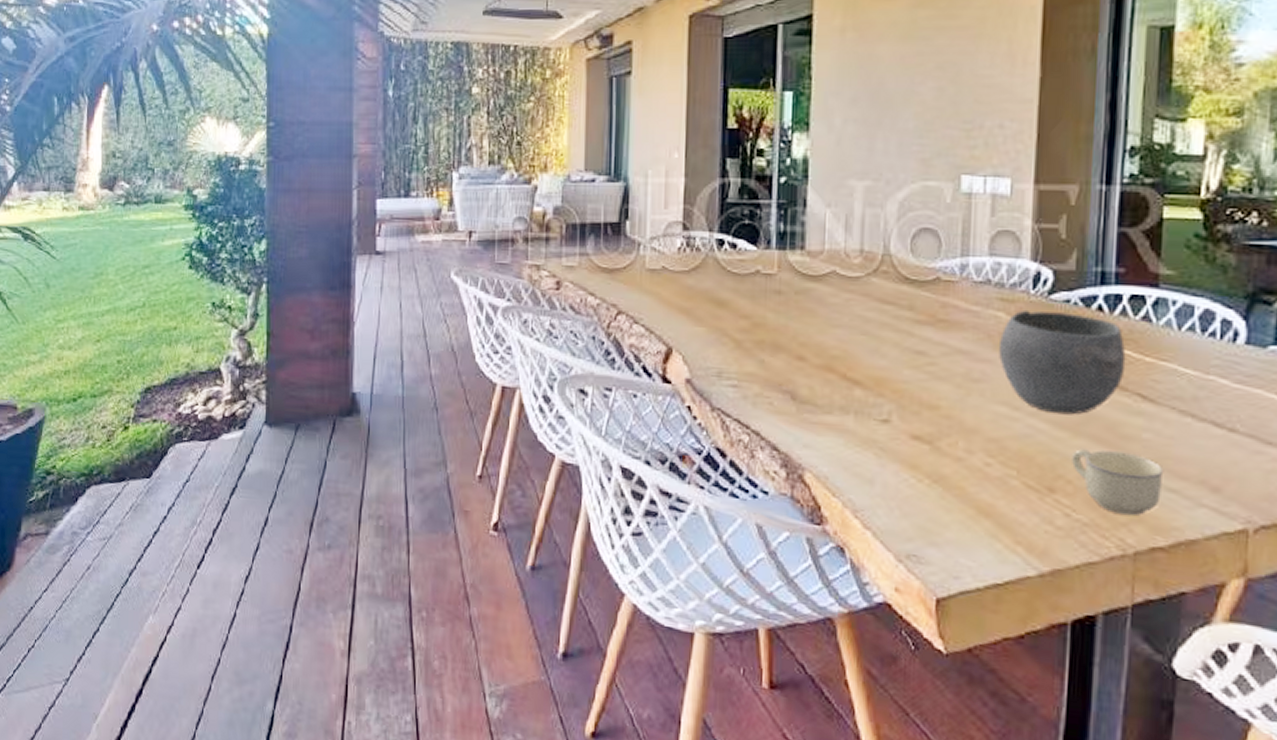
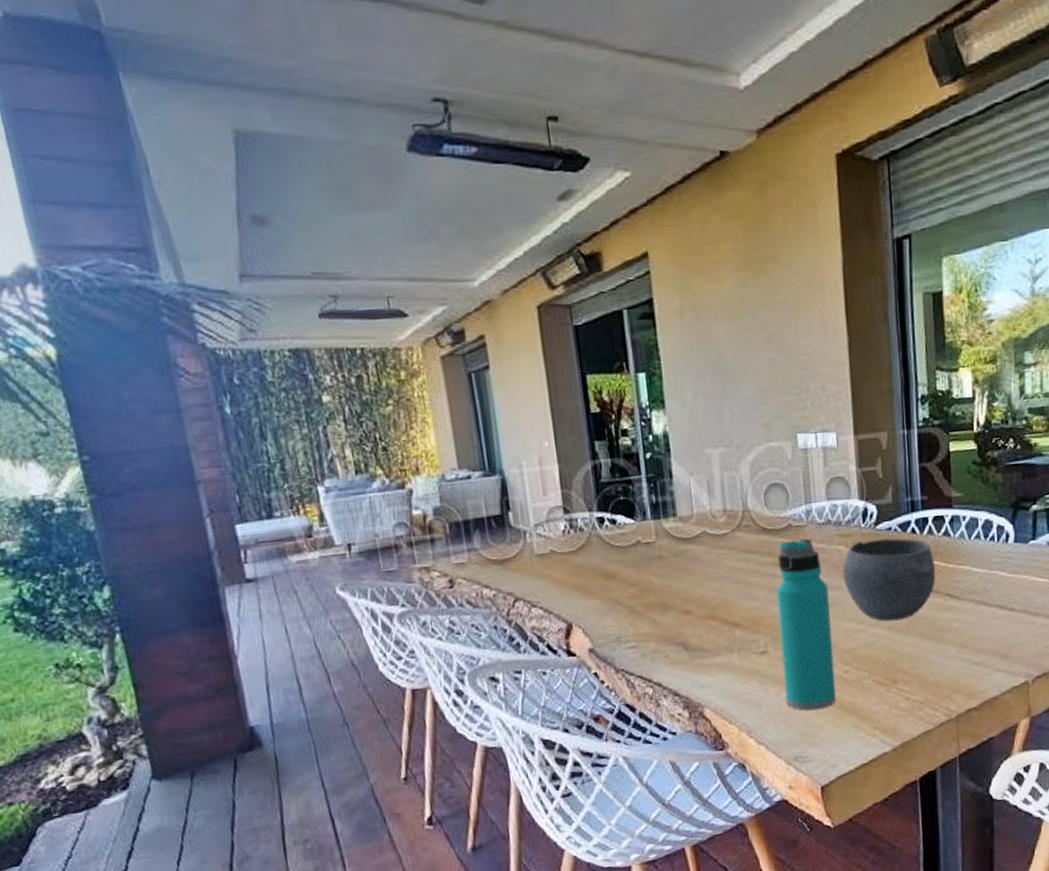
water bottle: none [906,296,977,504] -> present [776,538,837,711]
cup: present [1072,449,1164,516] -> none [906,641,970,690]

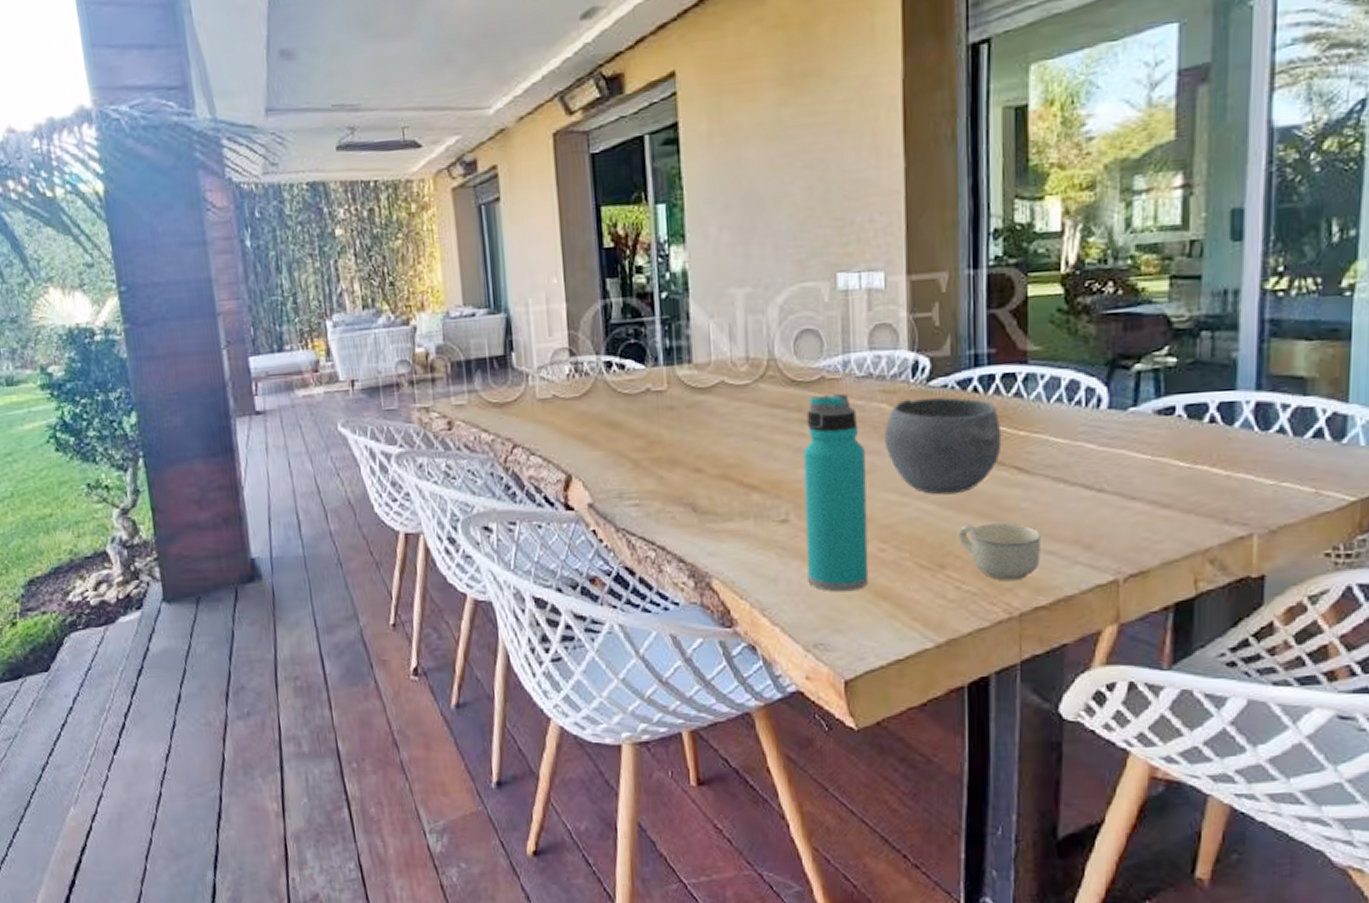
cup: none [906,641,970,690] -> present [959,523,1042,582]

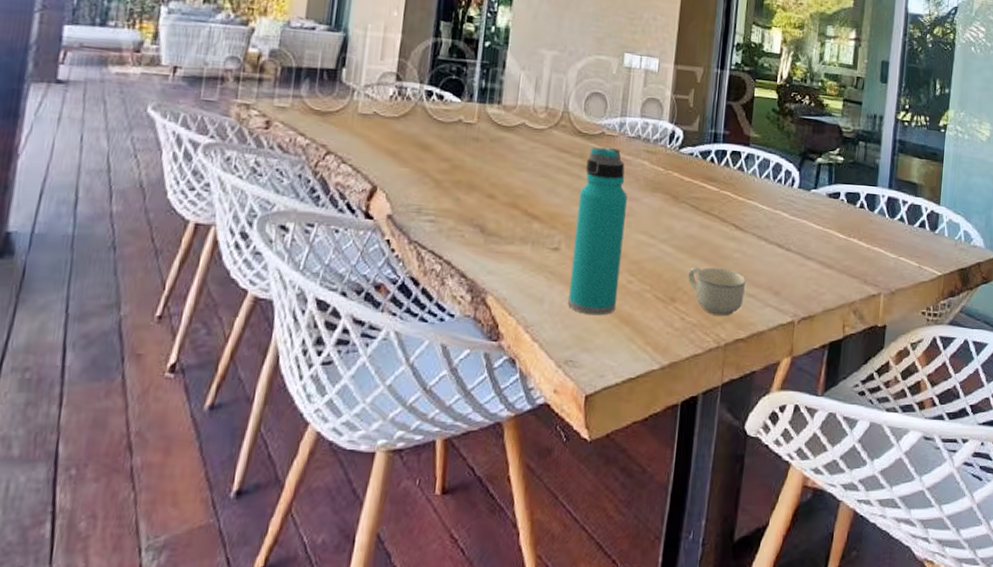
bowl: present [885,397,1002,495] -> none [643,159,727,241]

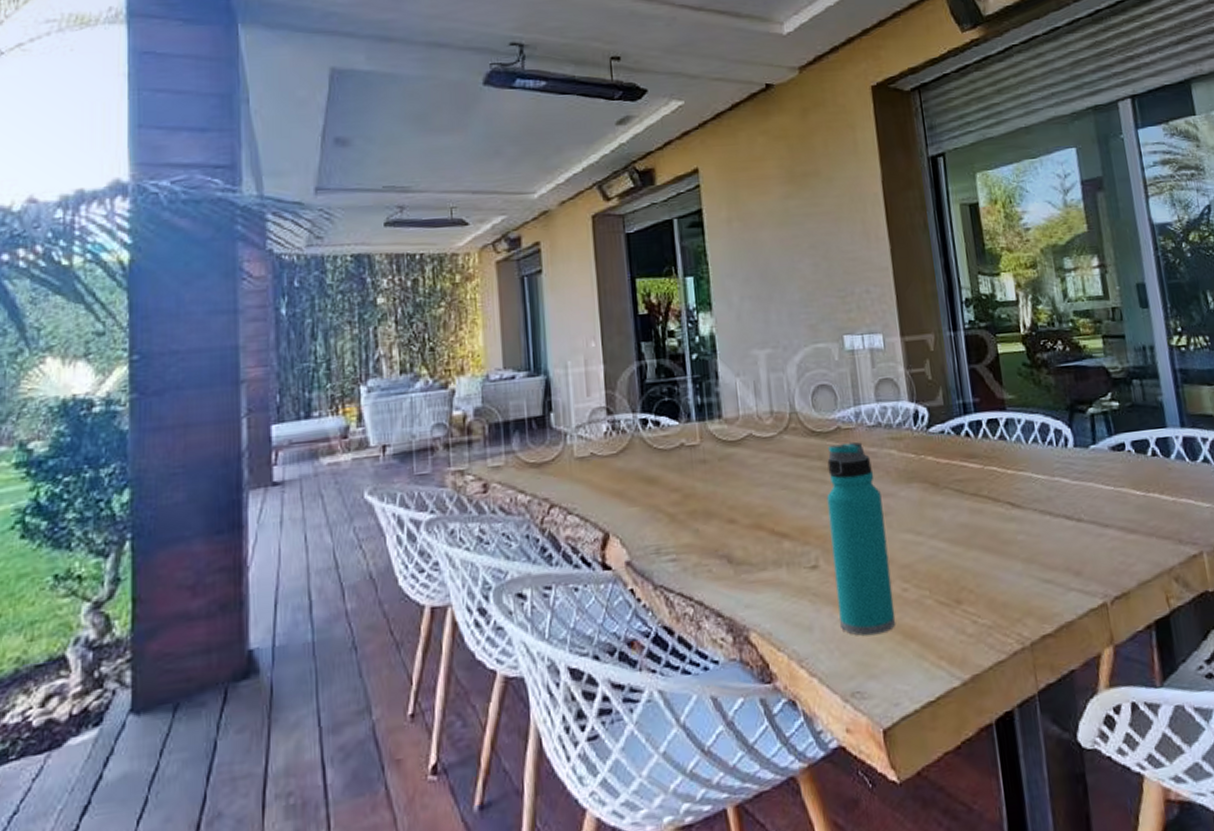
cup: present [688,267,747,317] -> none [969,555,1041,612]

